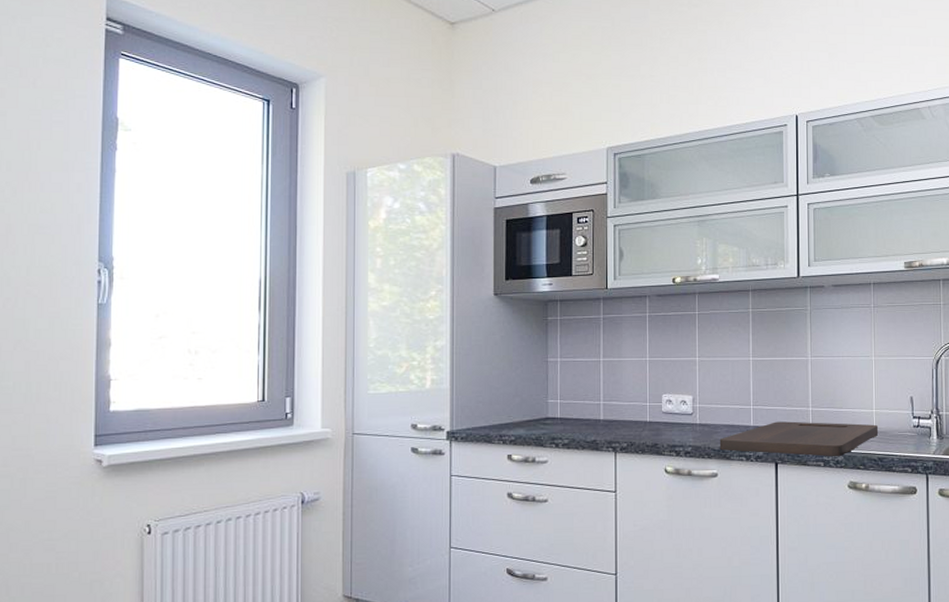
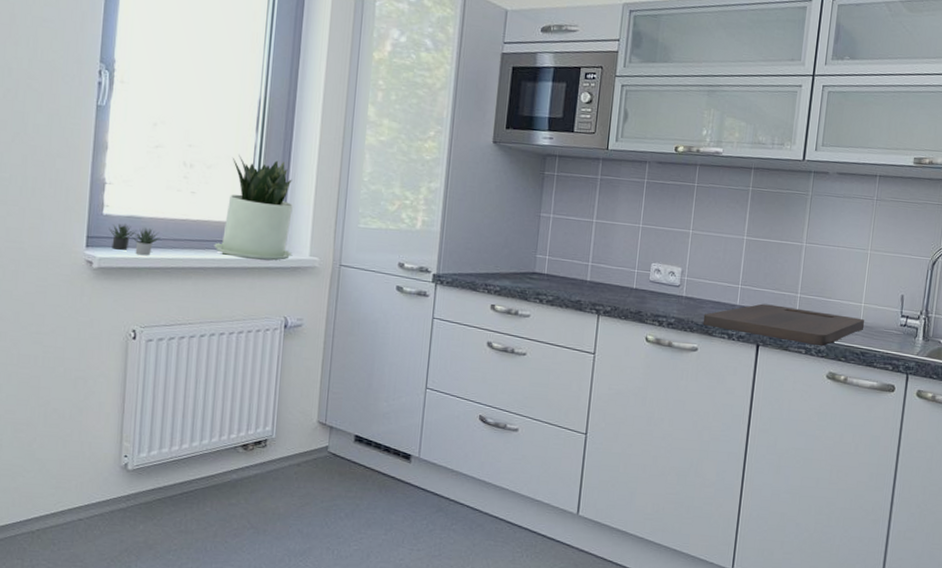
succulent plant: none [117,418,170,448] -> present [109,223,161,256]
planter: none [224,335,303,439] -> present [214,154,293,261]

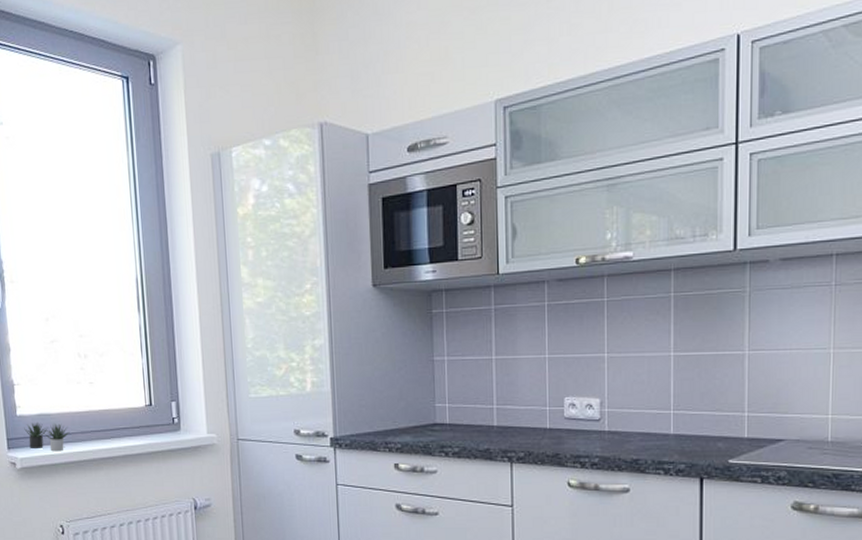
planter: present [214,154,293,261] -> none [118,337,190,444]
cutting board: present [702,303,865,347] -> none [632,429,835,472]

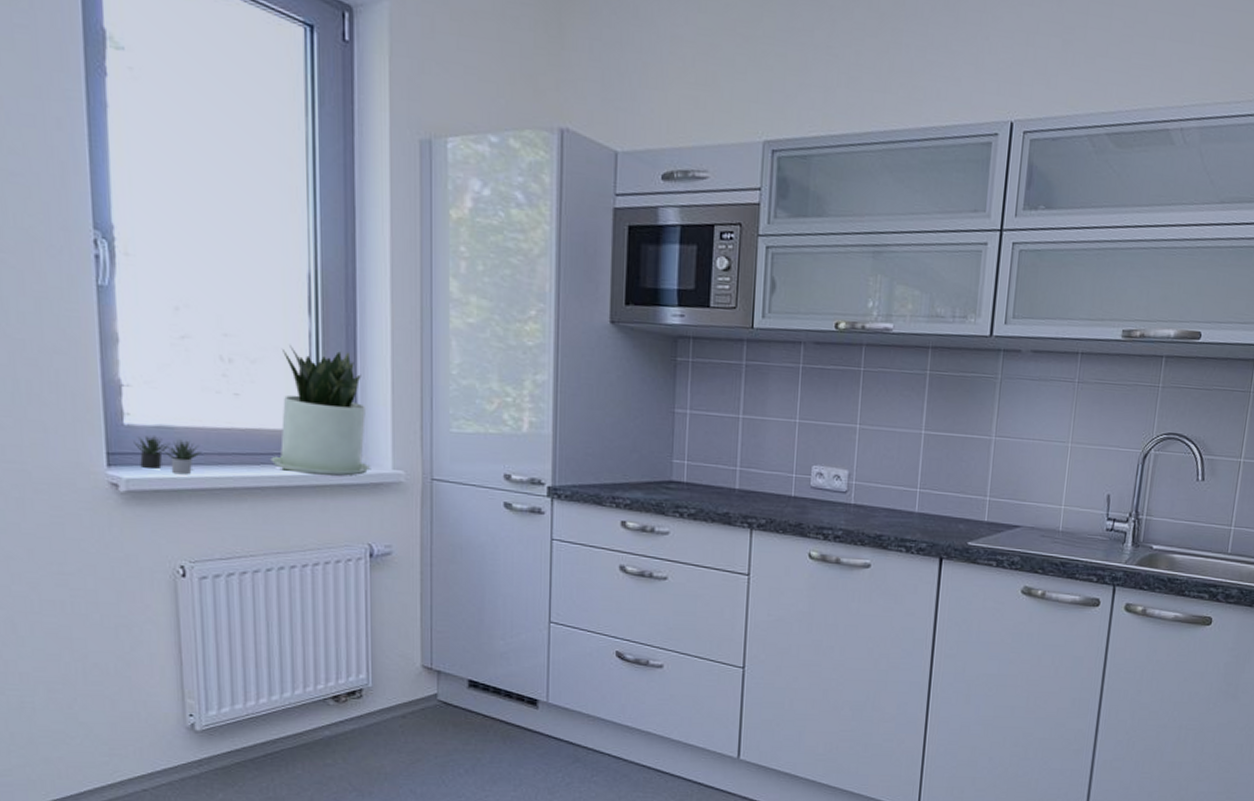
planter: none [118,337,190,444] -> present [270,344,370,477]

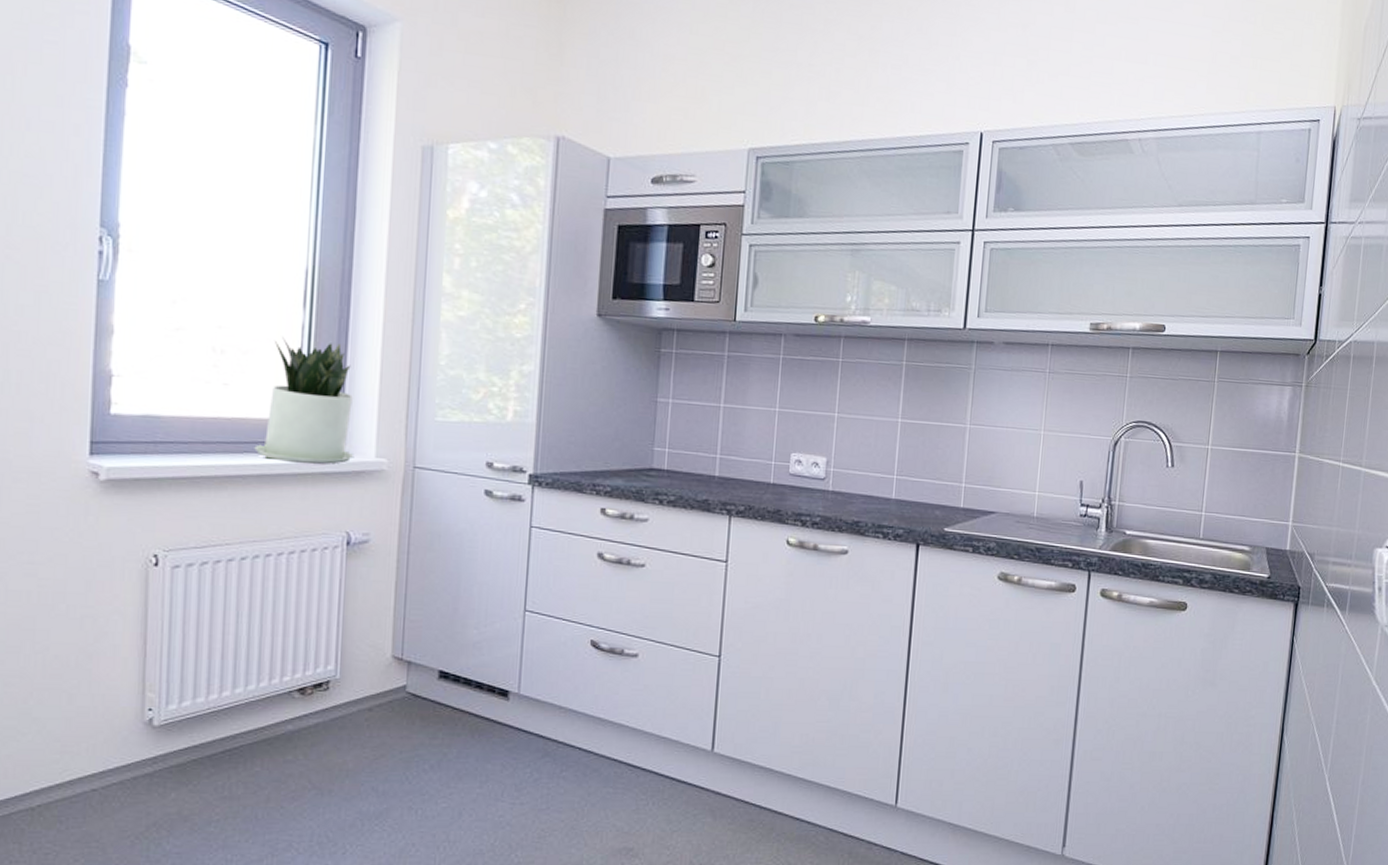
succulent plant: present [134,436,202,475] -> none [118,425,186,464]

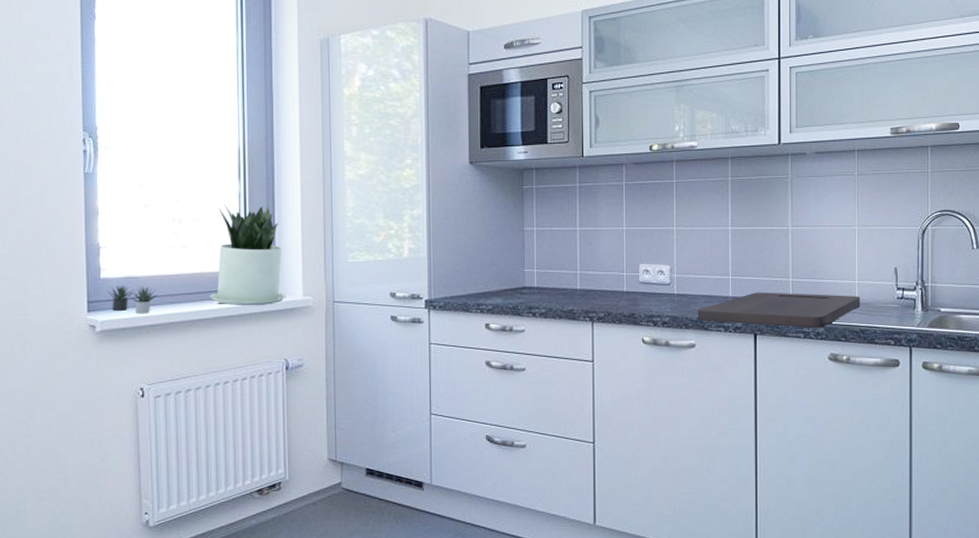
succulent plant: none [118,425,186,464] -> present [107,285,158,314]
cutting board: none [853,496,1040,543] -> present [697,292,861,329]

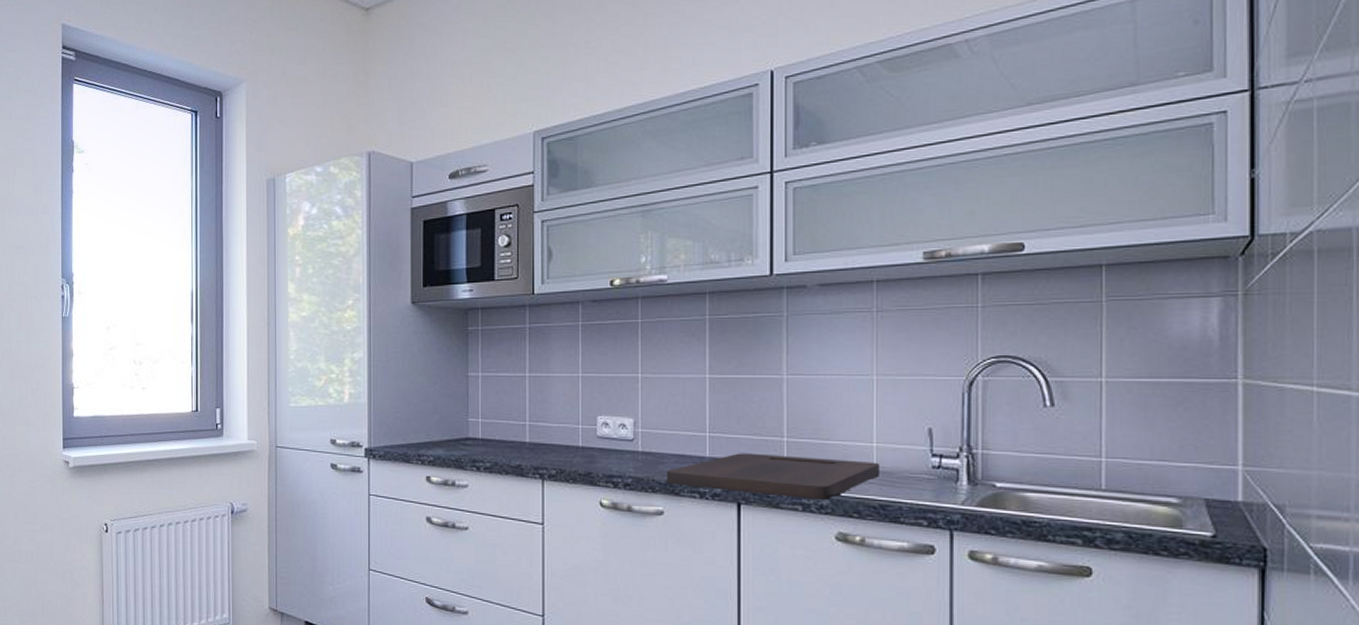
succulent plant: present [107,285,158,314] -> none [79,424,121,453]
planter: present [209,204,285,306] -> none [164,346,232,449]

